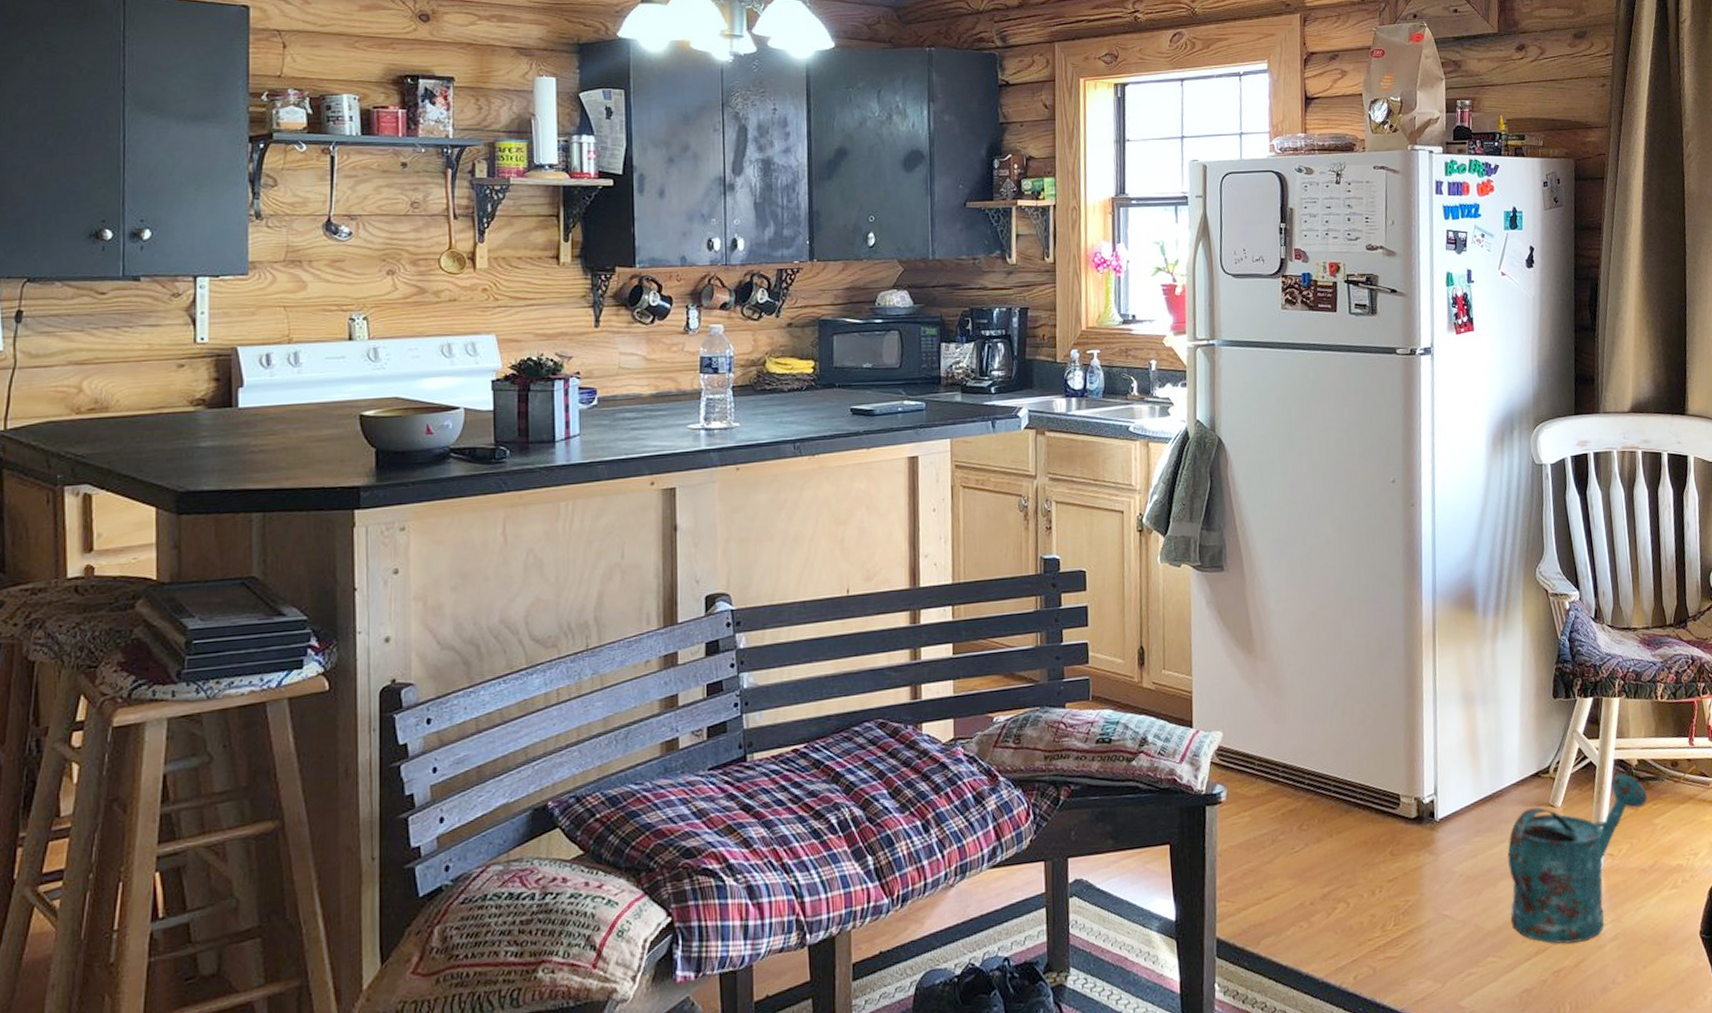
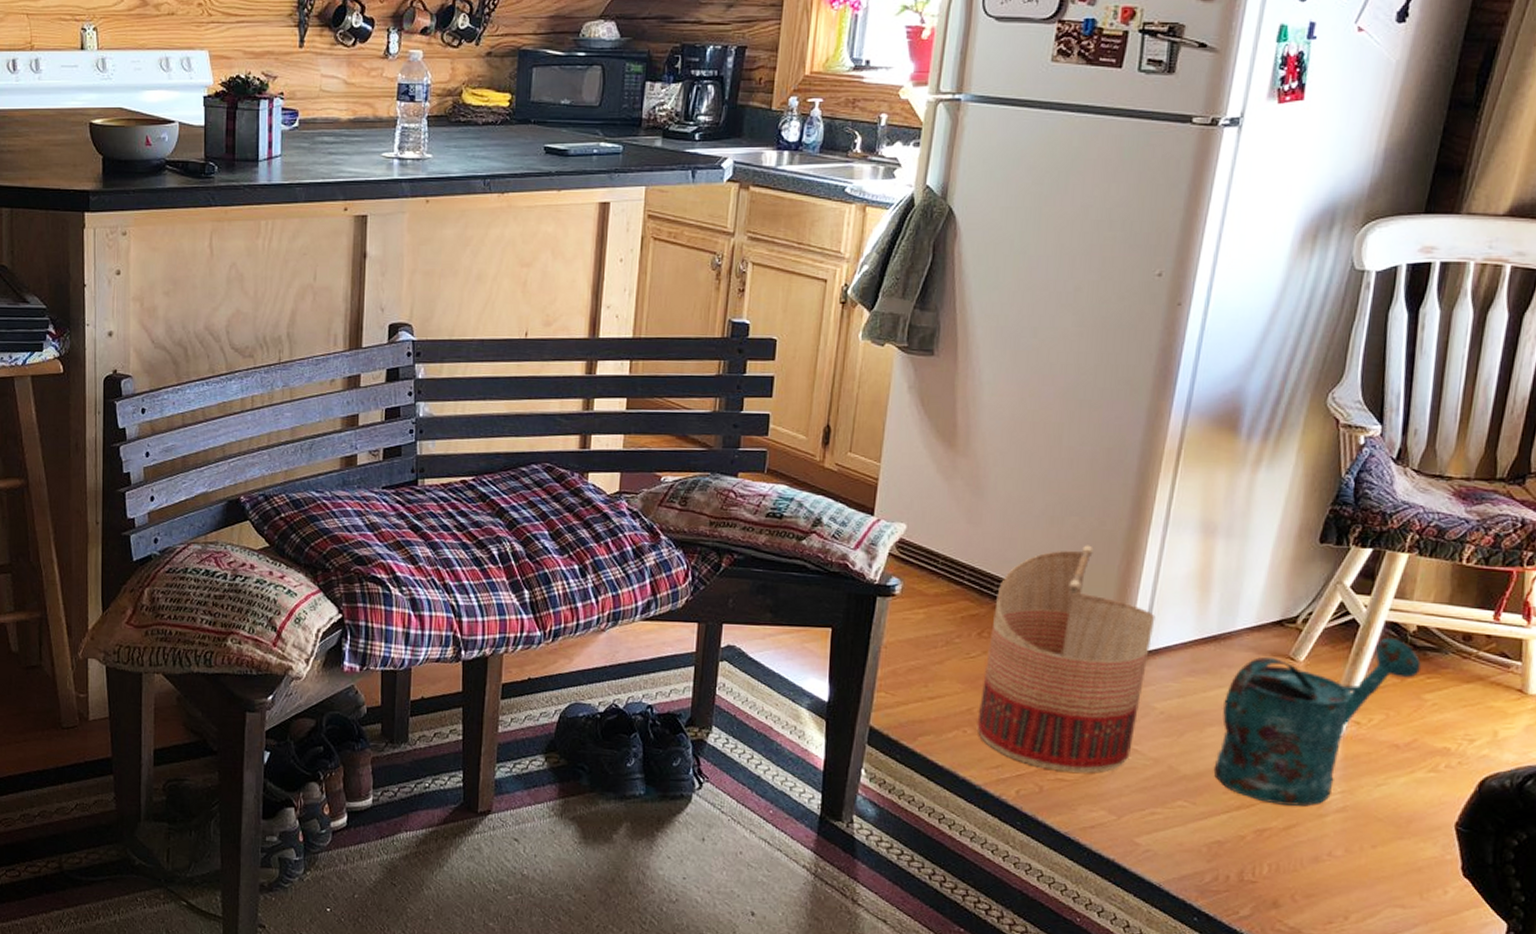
basket: none [1309,728,1442,949] -> present [976,545,1156,773]

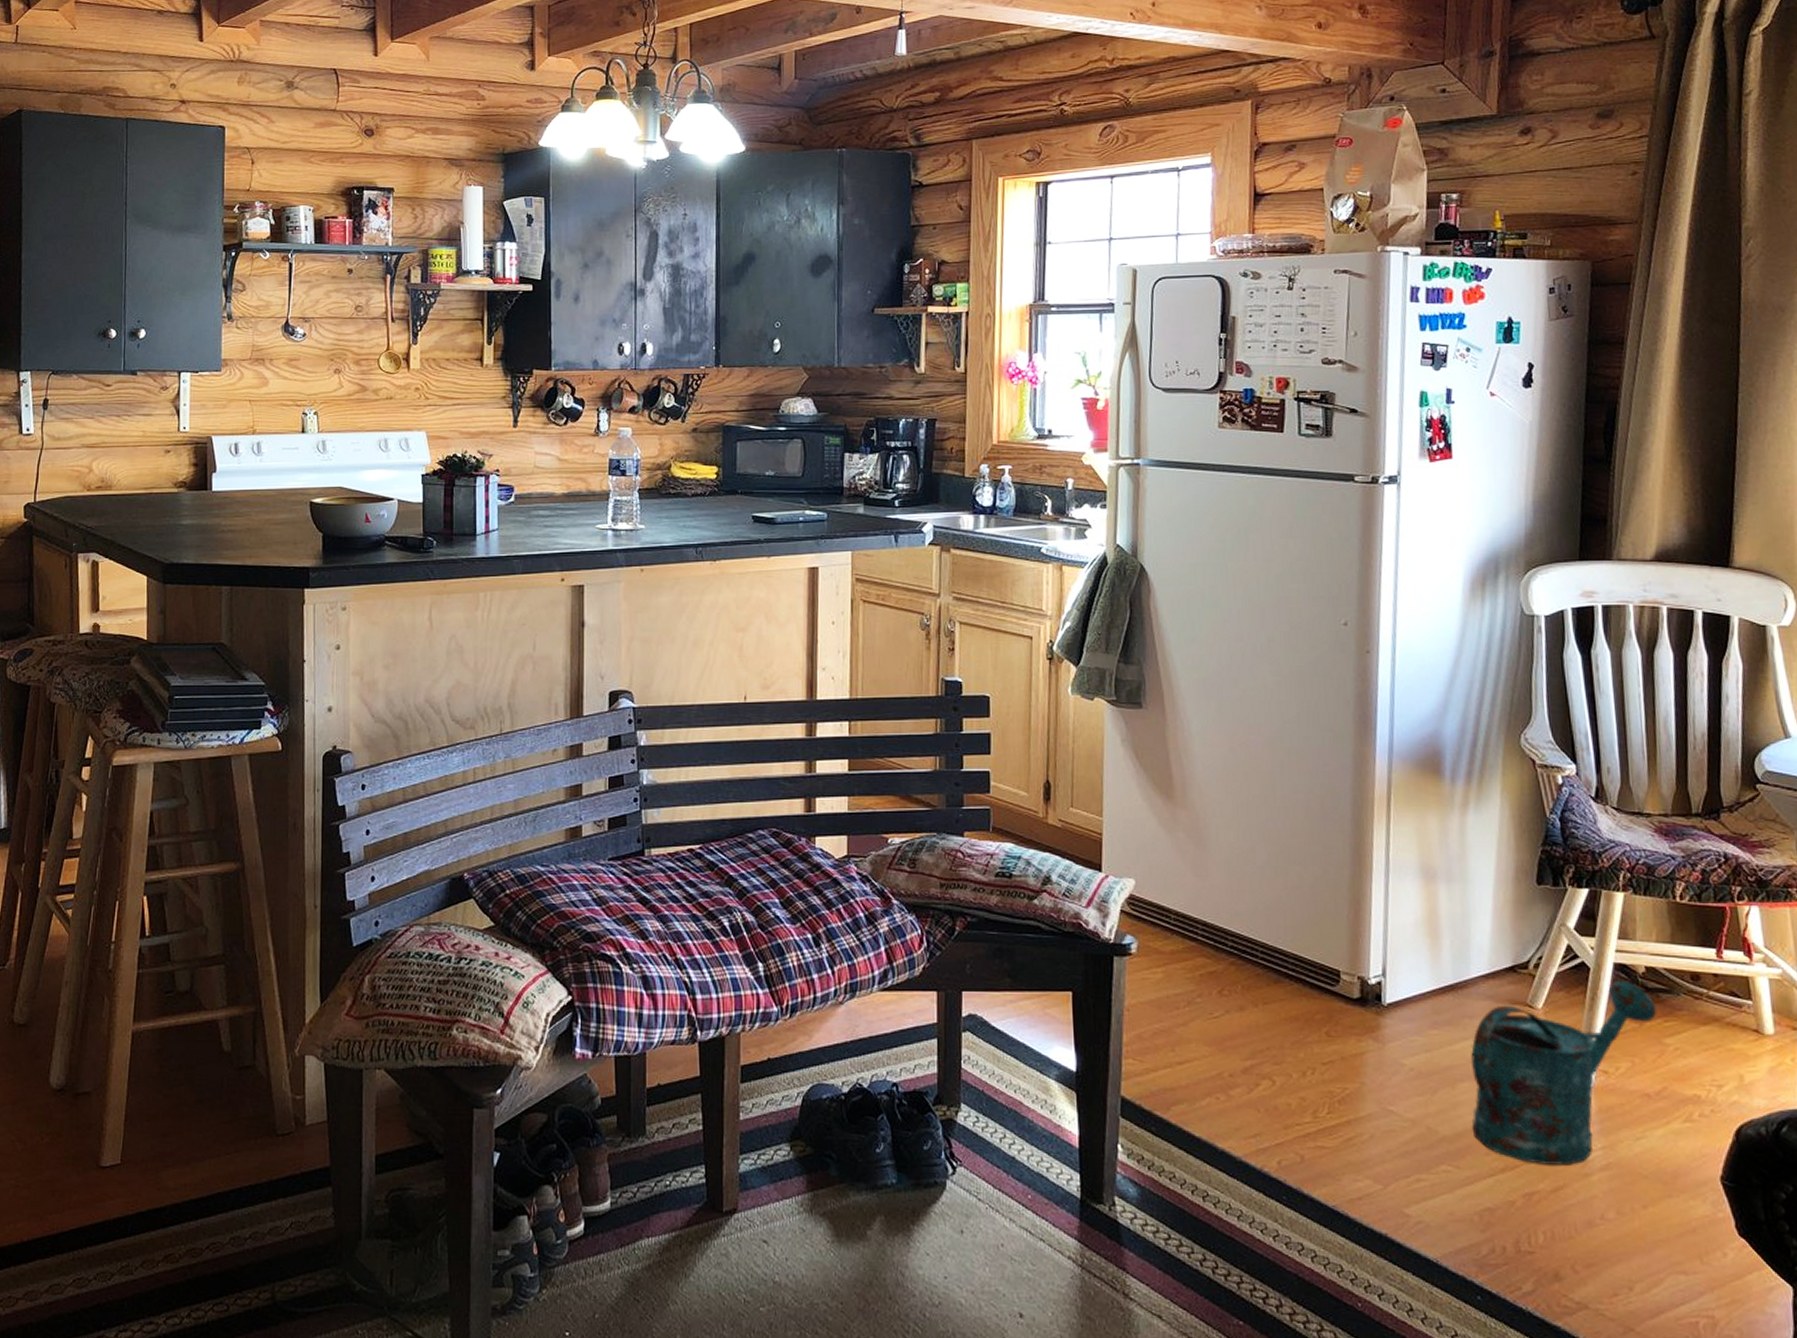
basket: present [976,545,1156,773] -> none [1229,895,1391,1138]

